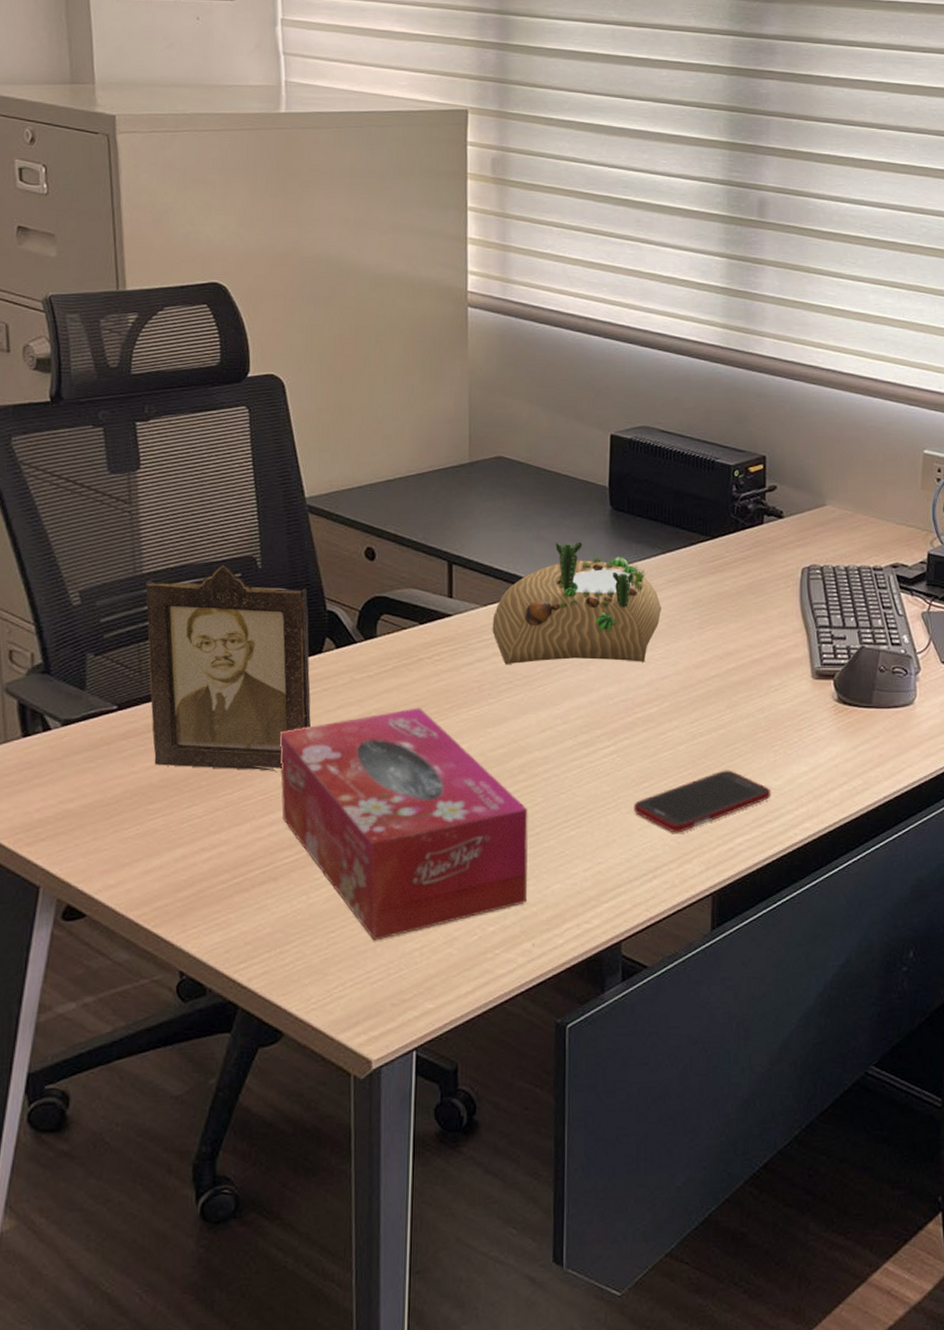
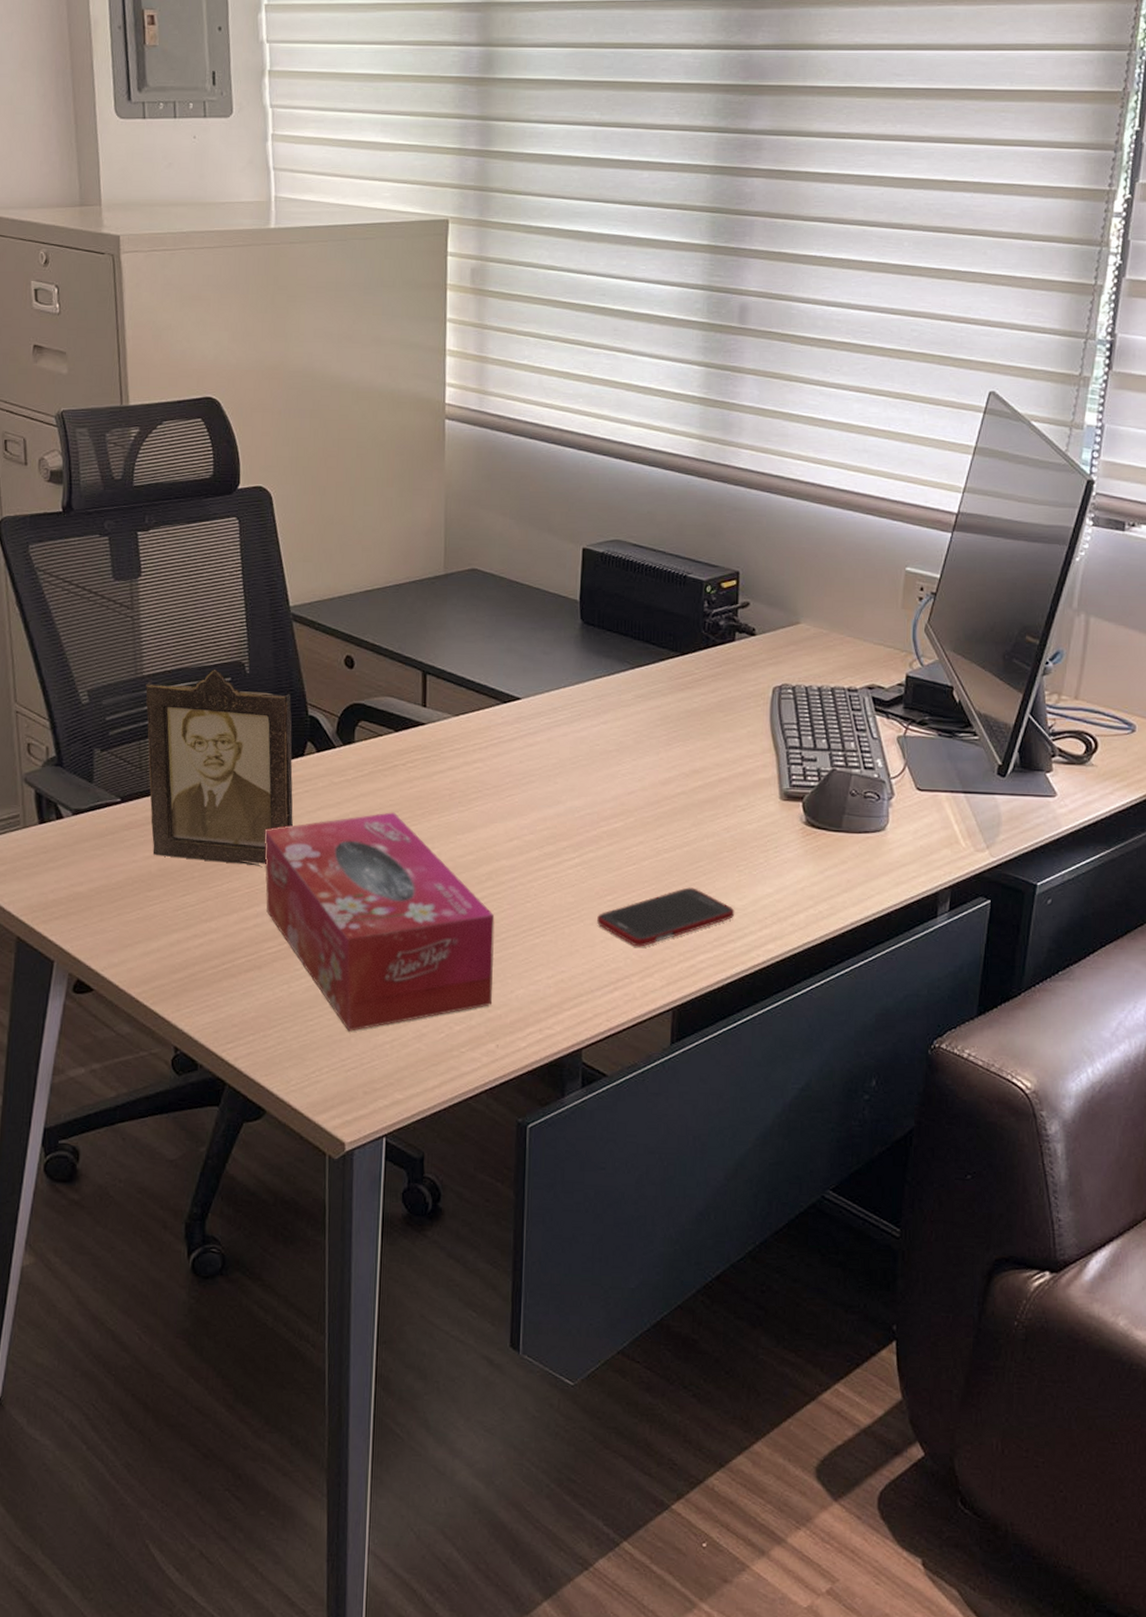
succulent planter: present [492,541,661,665] -> none [463,654,629,777]

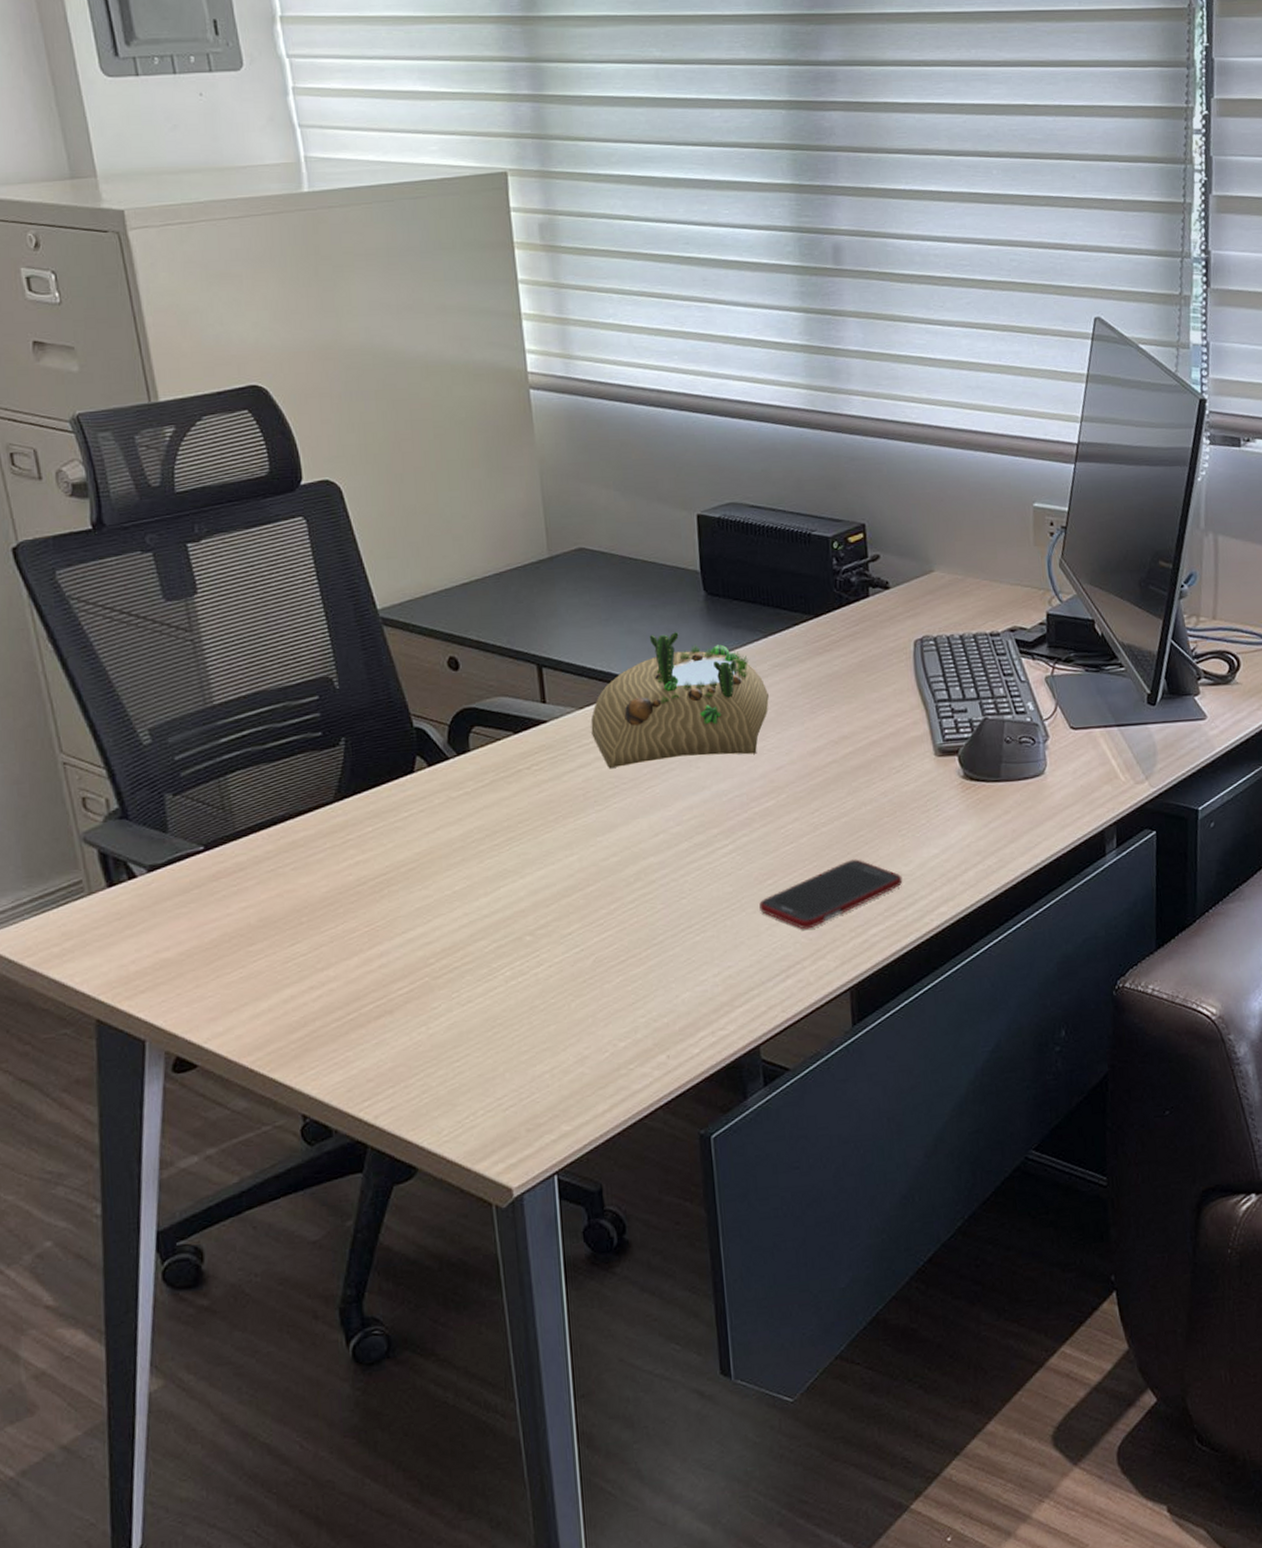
photo frame: present [146,668,293,866] -> none [218,688,410,905]
tissue box: present [264,812,495,1031] -> none [378,821,658,1067]
succulent planter: none [463,654,629,777] -> present [591,632,769,769]

